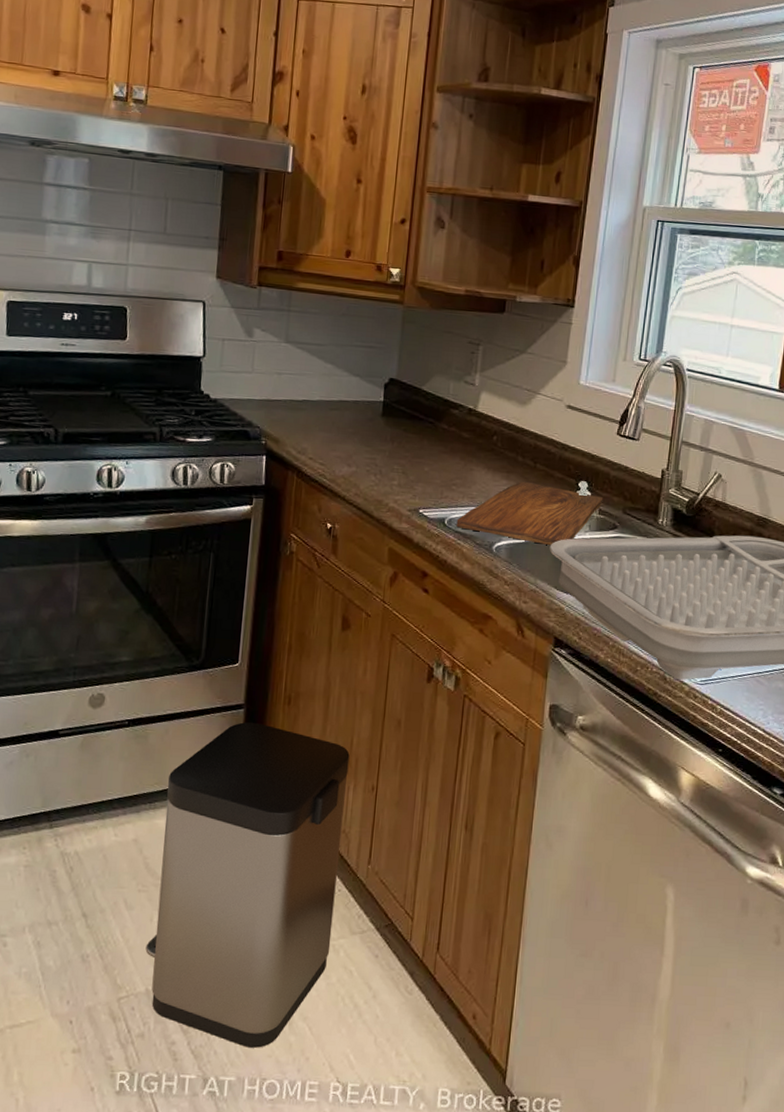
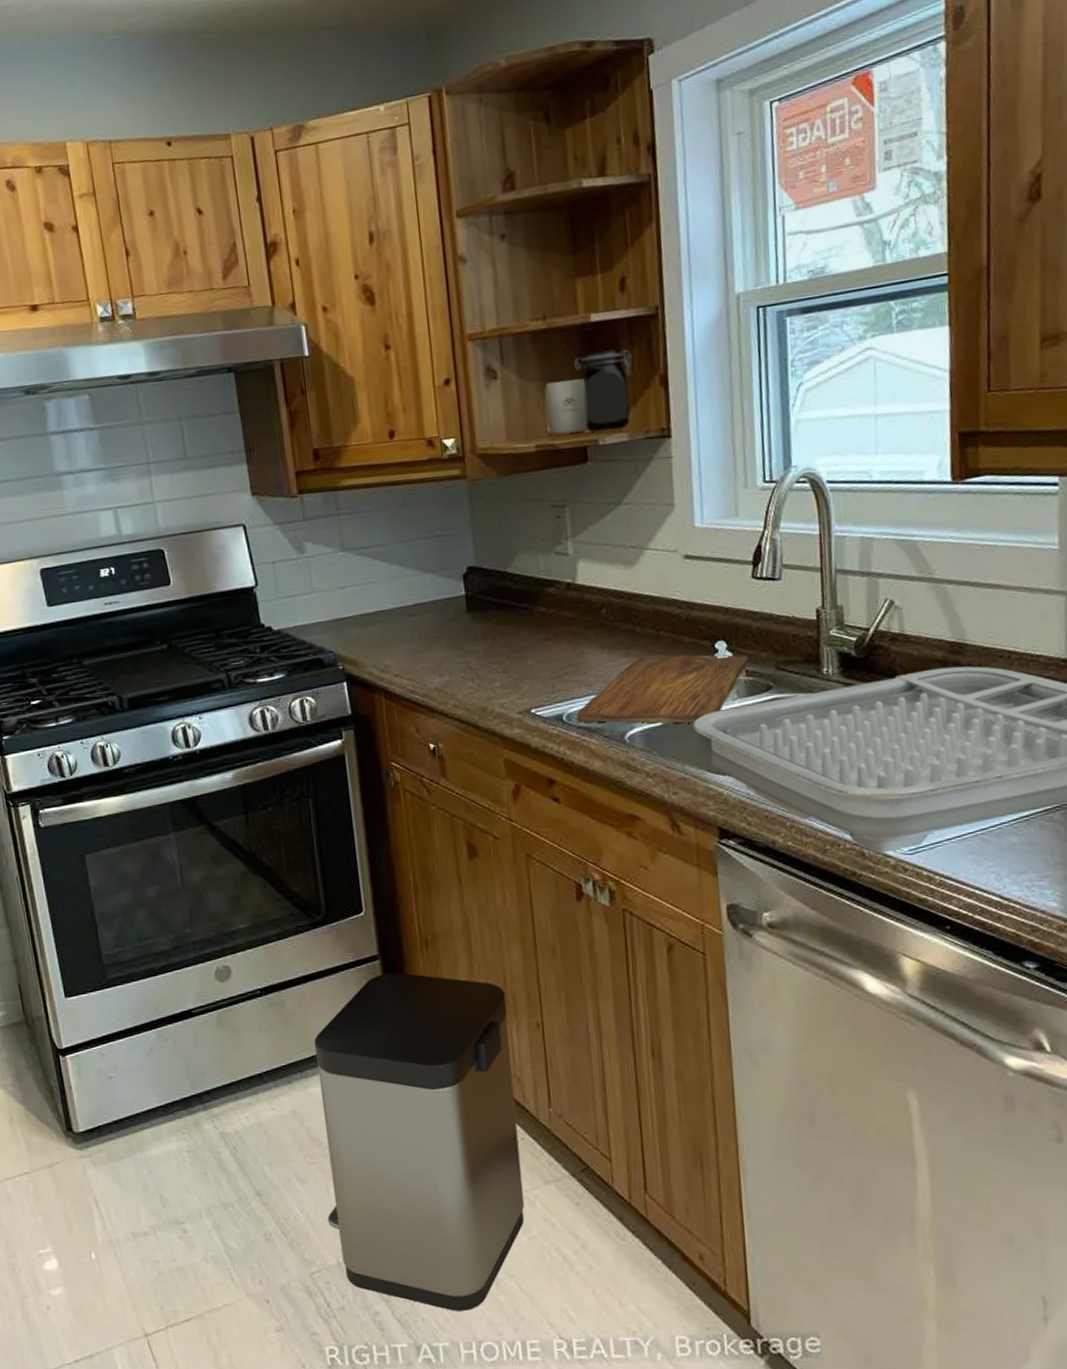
mug: none [477,241,515,287] -> present [544,378,588,435]
jar: none [508,225,556,292] -> present [574,347,633,432]

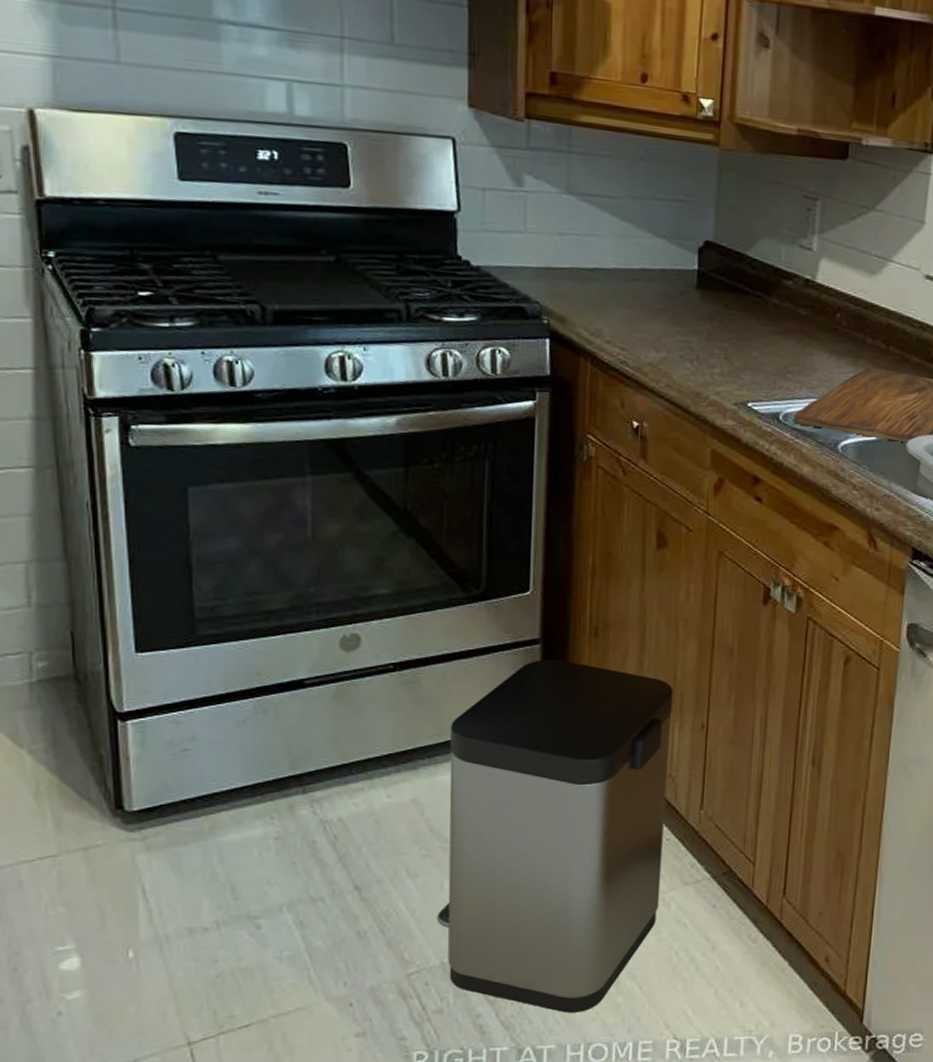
mug: present [544,378,588,435] -> none [812,65,859,127]
jar: present [574,347,633,432] -> none [851,45,910,134]

